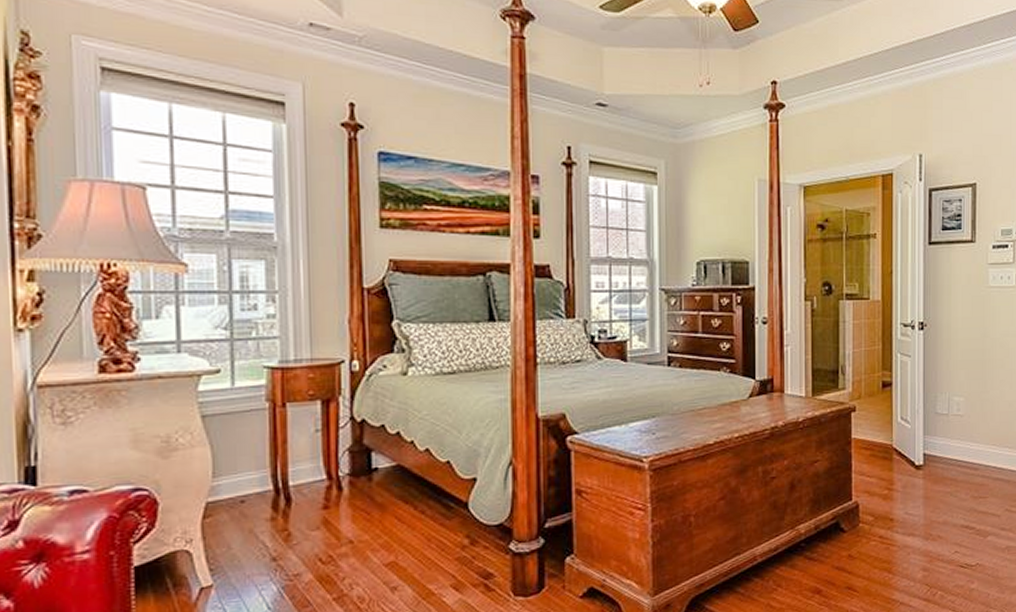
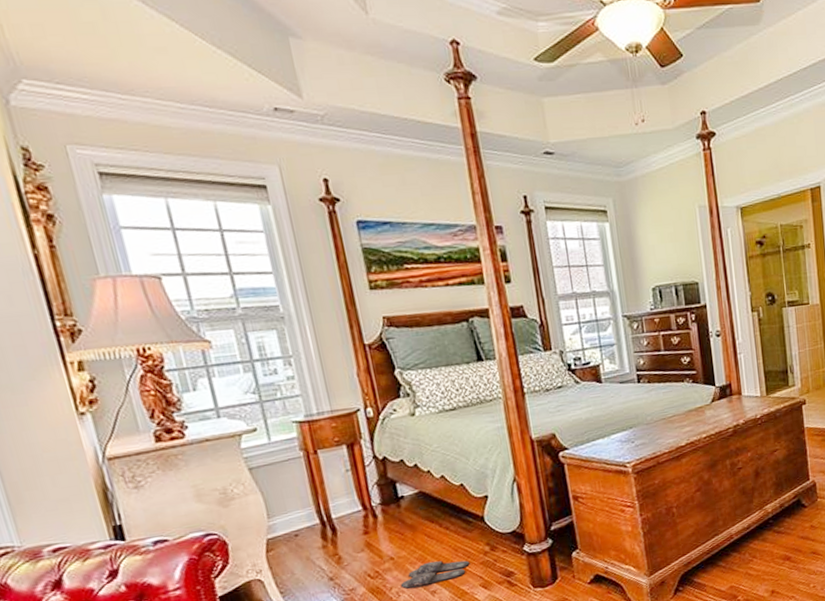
slippers: none [357,550,443,582] -> present [401,560,470,589]

